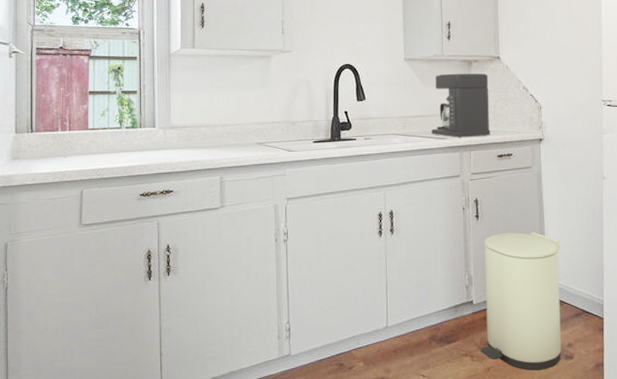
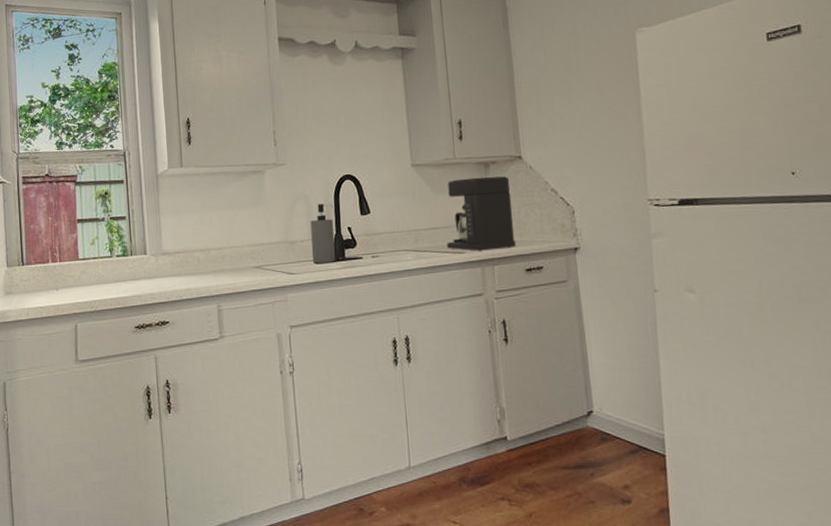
soap dispenser: none [310,89,334,143] -> present [310,204,336,264]
pedal bin: present [480,232,562,370] -> none [516,356,617,517]

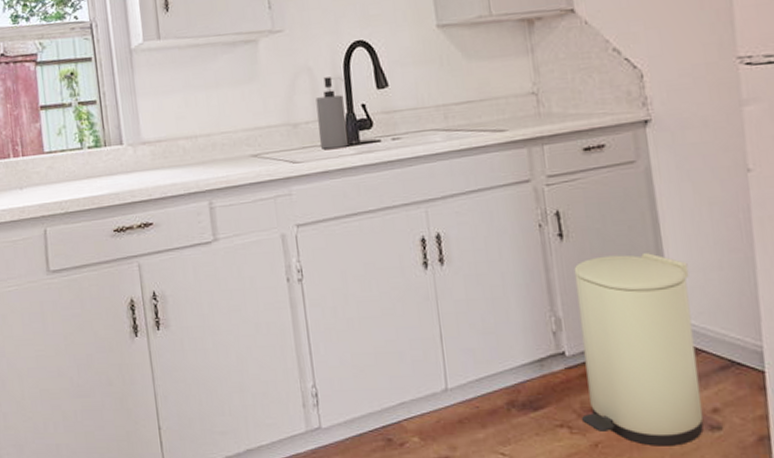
coffee maker: present [447,176,516,251] -> none [482,35,570,129]
pedal bin: none [516,356,617,517] -> present [574,253,704,446]

